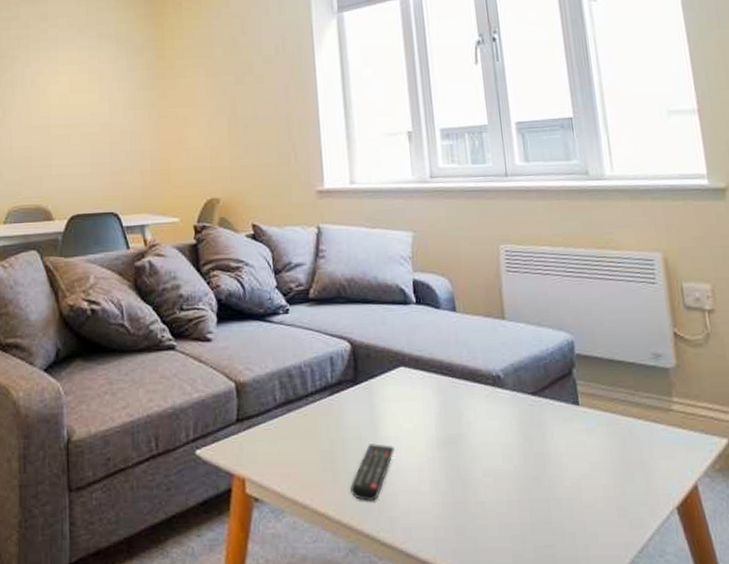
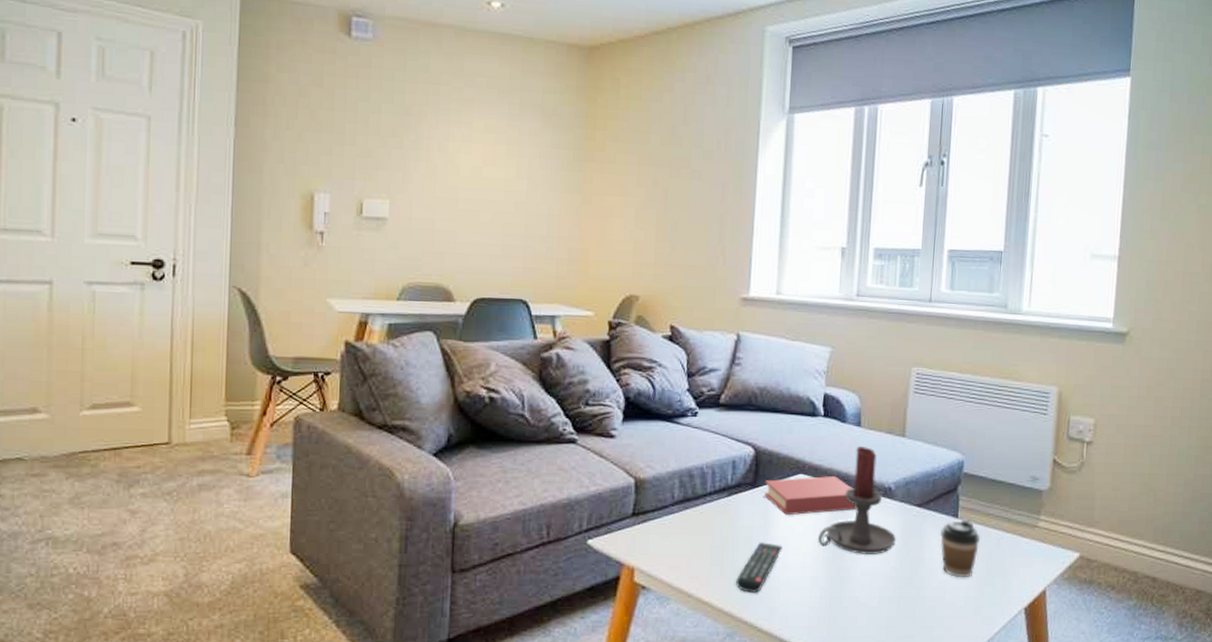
book: none [366,367,467,413] -> present [764,476,857,516]
candle holder: none [430,332,516,452] -> present [818,445,897,554]
coffee cup: none [562,406,610,475] -> present [939,519,981,578]

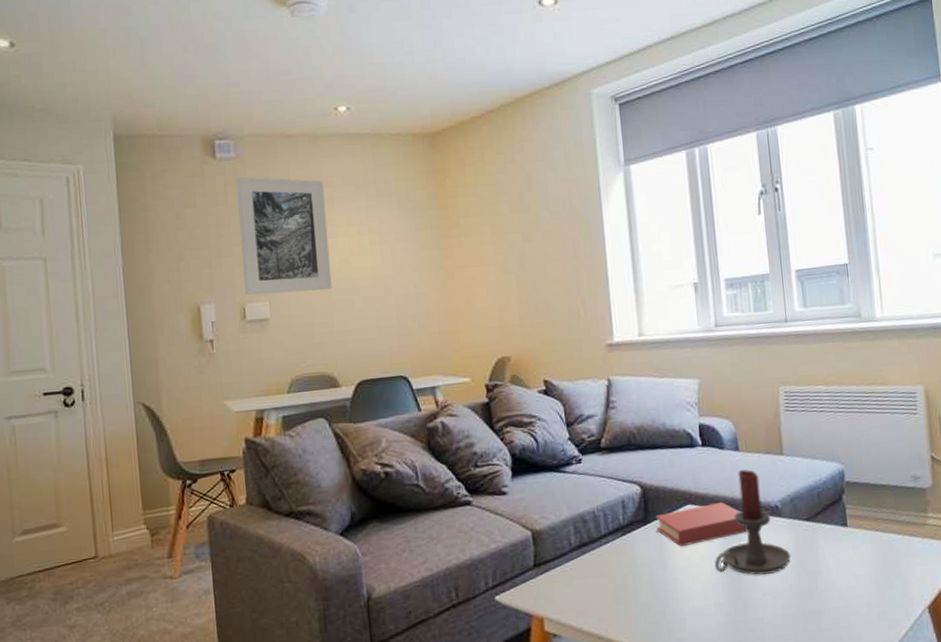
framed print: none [365,62,465,198] -> present [236,177,333,295]
remote control: present [736,542,783,593] -> none [642,575,682,627]
coffee cup: present [939,519,981,578] -> none [832,527,873,586]

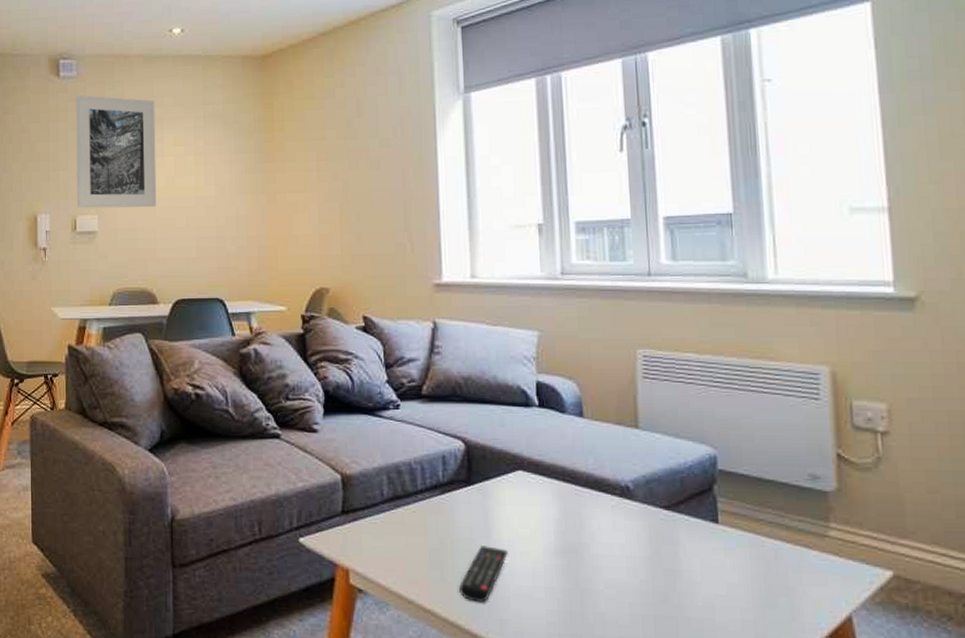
remote control: none [642,575,682,627] -> present [459,546,508,602]
book: present [655,502,748,547] -> none [480,473,591,517]
candle holder: present [715,469,792,575] -> none [548,438,644,564]

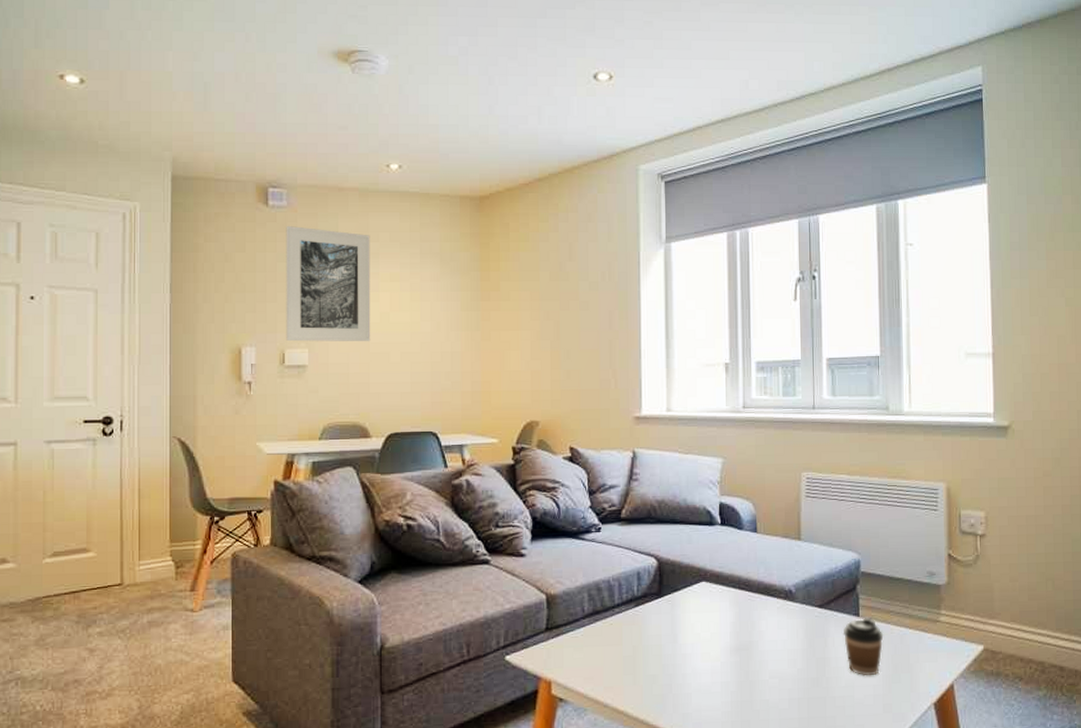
remote control: present [459,546,508,602] -> none [649,650,691,700]
coffee cup: none [697,525,752,597] -> present [843,618,884,676]

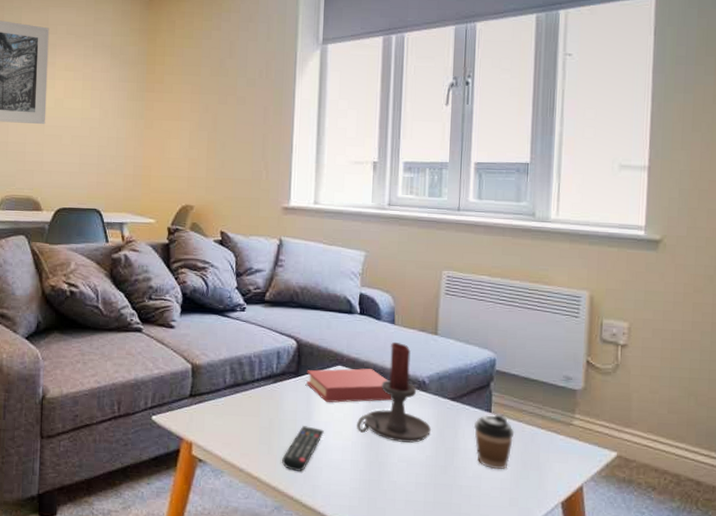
remote control: none [649,650,691,700] -> present [282,426,324,471]
book: none [670,582,760,623] -> present [306,368,393,403]
candle holder: none [725,551,801,657] -> present [357,341,432,443]

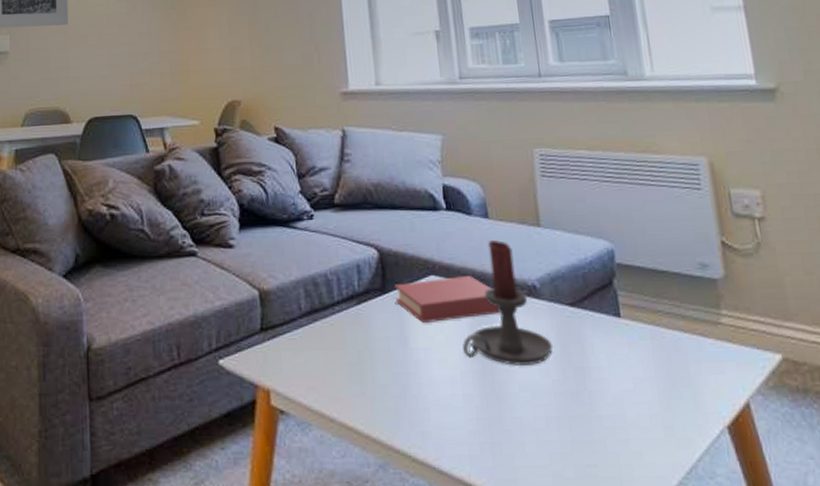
remote control: present [282,426,324,471] -> none [380,355,425,415]
coffee cup: present [473,414,515,470] -> none [602,319,655,391]

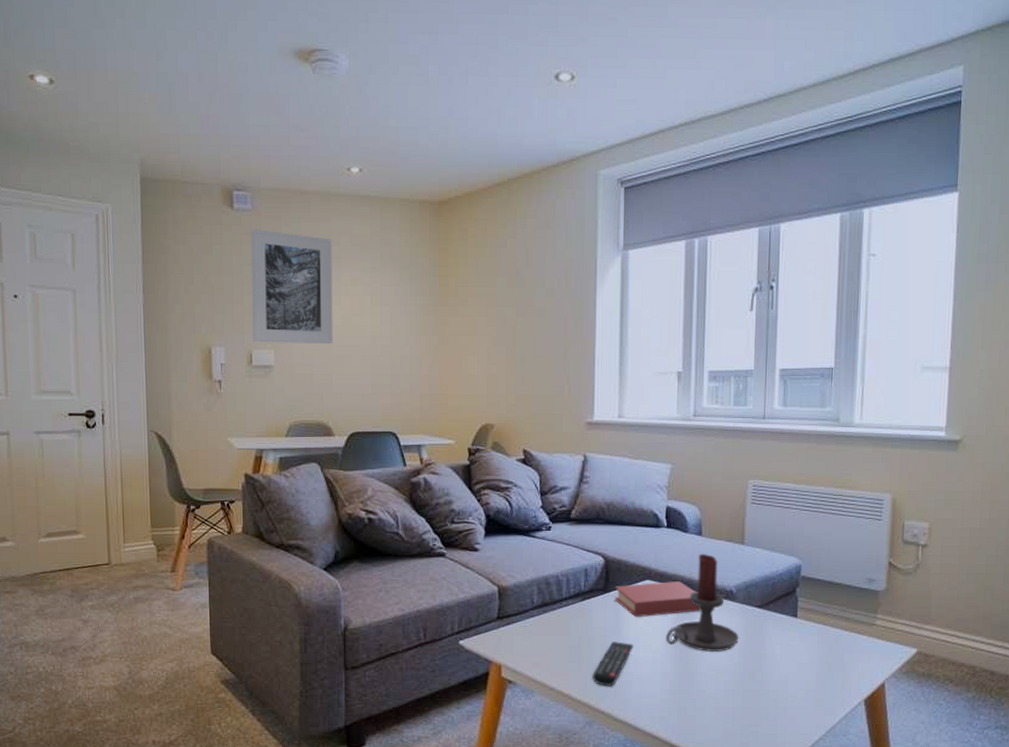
remote control: none [380,355,425,415] -> present [592,641,634,686]

